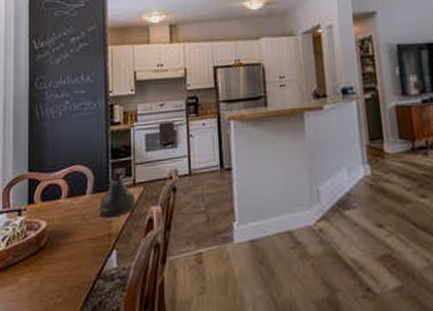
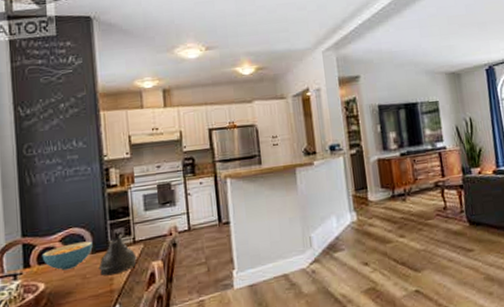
cereal bowl: none [45,180,94,209] -> present [41,241,93,271]

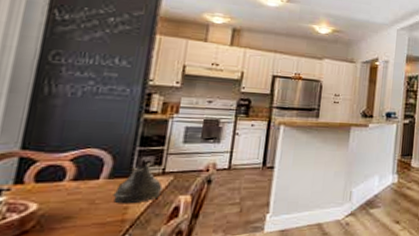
cereal bowl: present [41,241,93,271] -> none [42,164,112,193]

